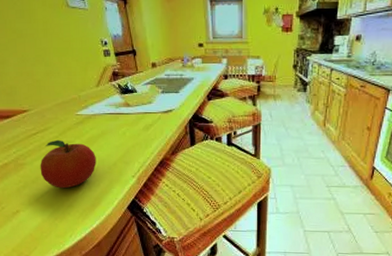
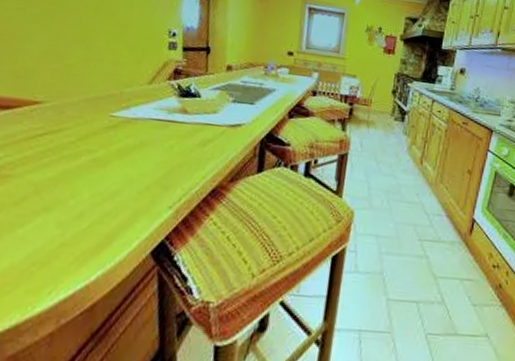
fruit: present [40,139,96,189] -> none [31,146,124,218]

